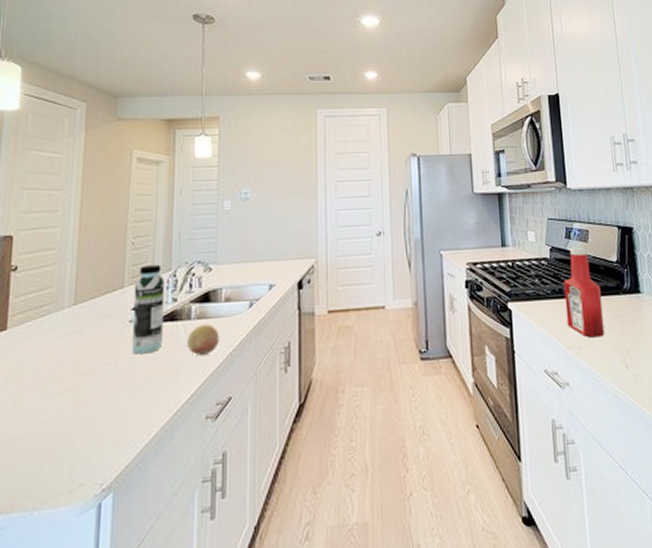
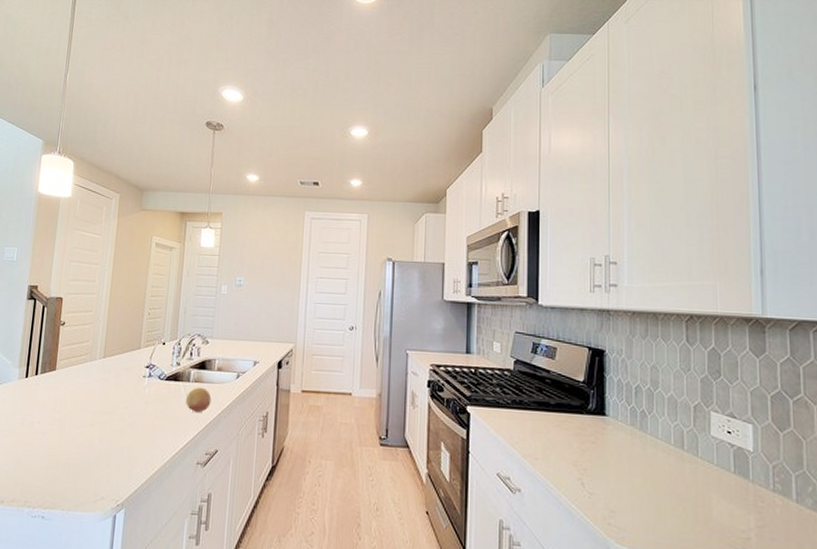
water bottle: present [131,264,165,355] -> none [144,332,171,405]
ketchup bottle: present [563,246,605,338] -> none [524,362,563,452]

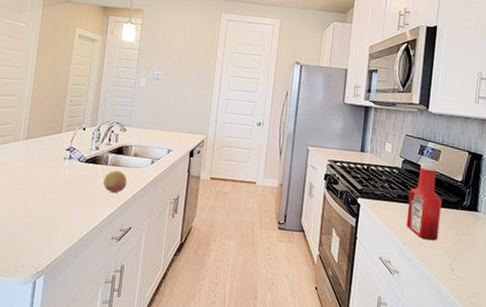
ketchup bottle: none [524,362,563,452] -> present [406,162,442,241]

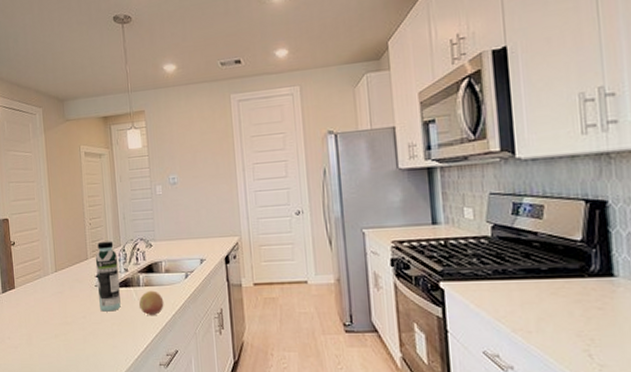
water bottle: none [64,118,91,184] -> present [95,241,121,312]
ketchup bottle: present [406,162,442,241] -> none [508,223,562,323]

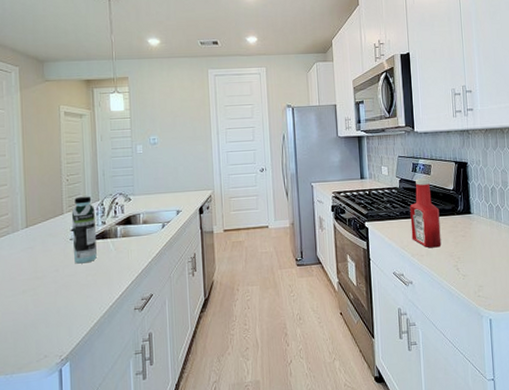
fruit: present [139,290,164,315] -> none [116,241,141,264]
ketchup bottle: none [508,223,562,323] -> present [409,178,442,248]

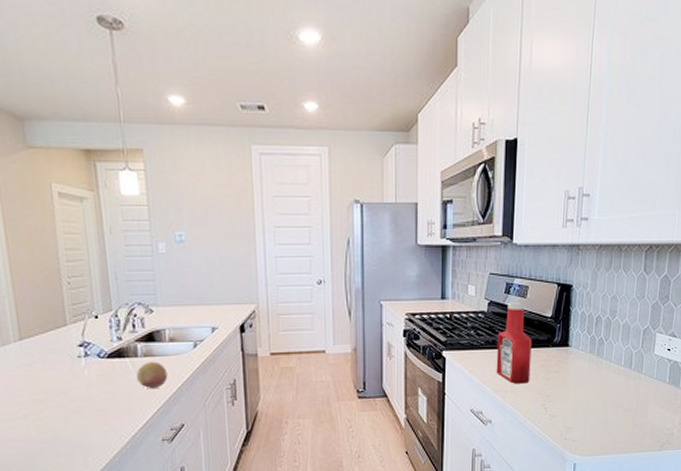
water bottle: present [71,196,97,264] -> none [77,304,113,386]
fruit: none [116,241,141,264] -> present [137,361,168,388]

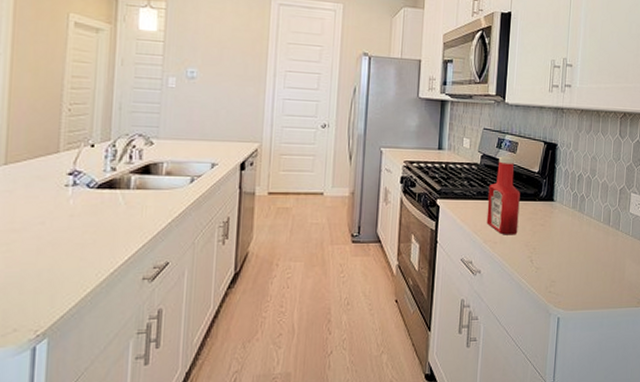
fruit: present [137,361,168,388] -> none [126,194,159,222]

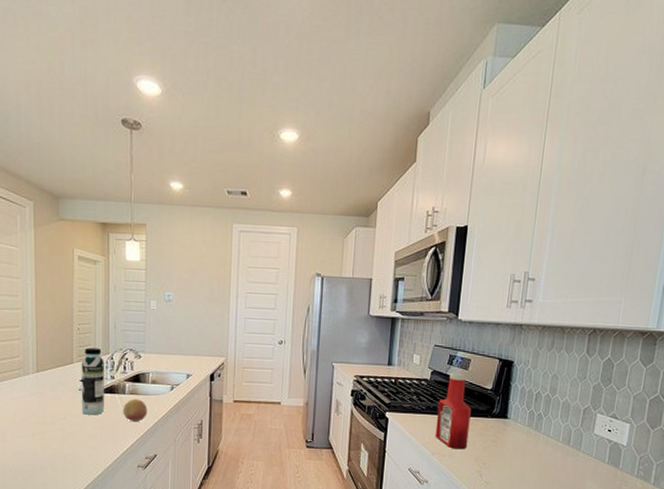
water bottle: none [67,132,103,217] -> present [81,347,104,415]
fruit: none [126,194,159,222] -> present [123,398,148,422]

